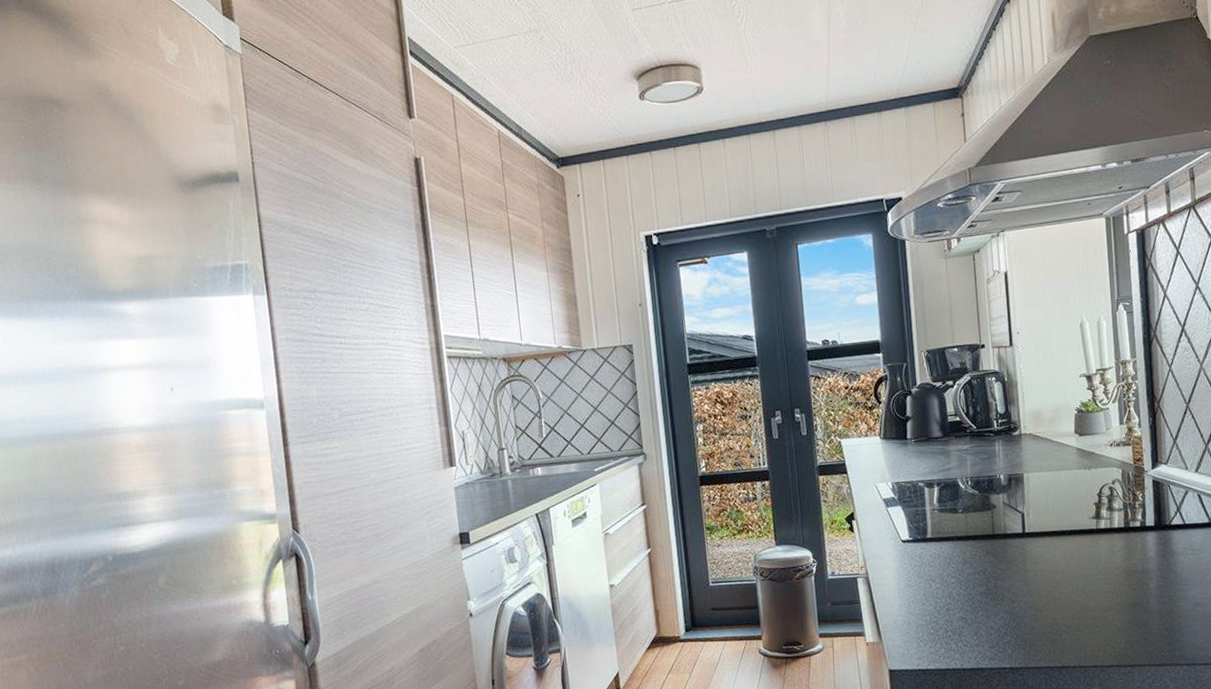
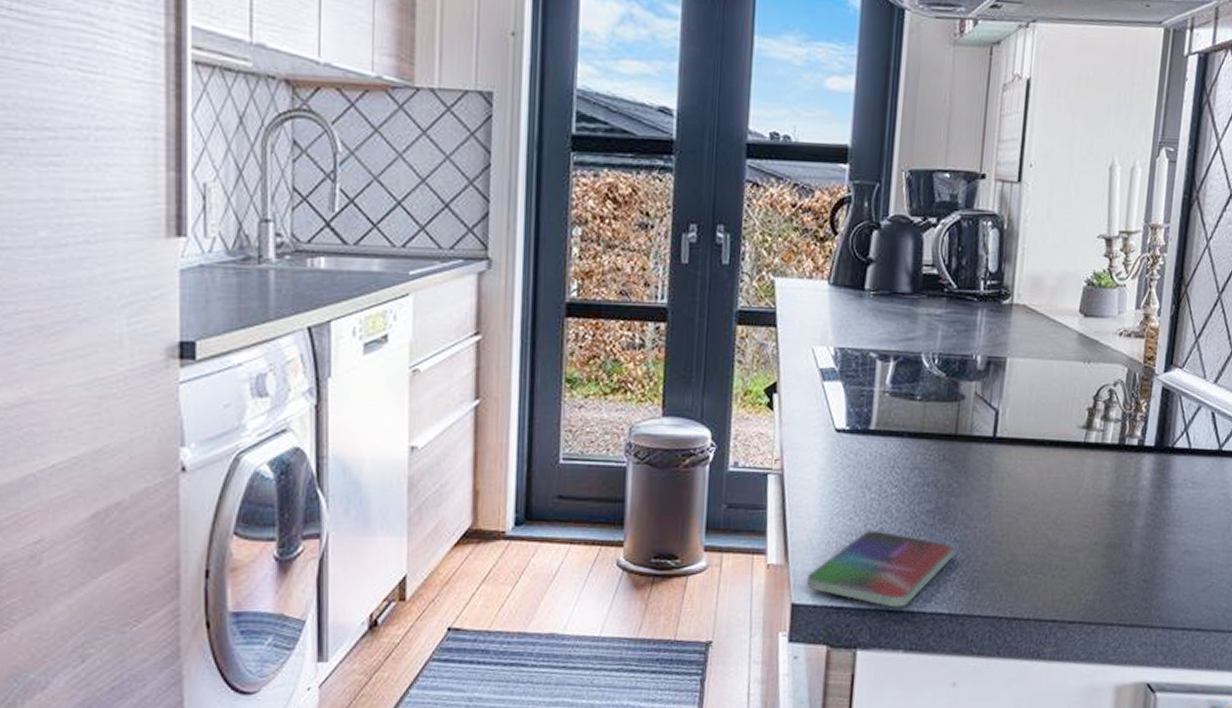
smartphone: none [898,610,1007,667] -> present [807,531,955,608]

